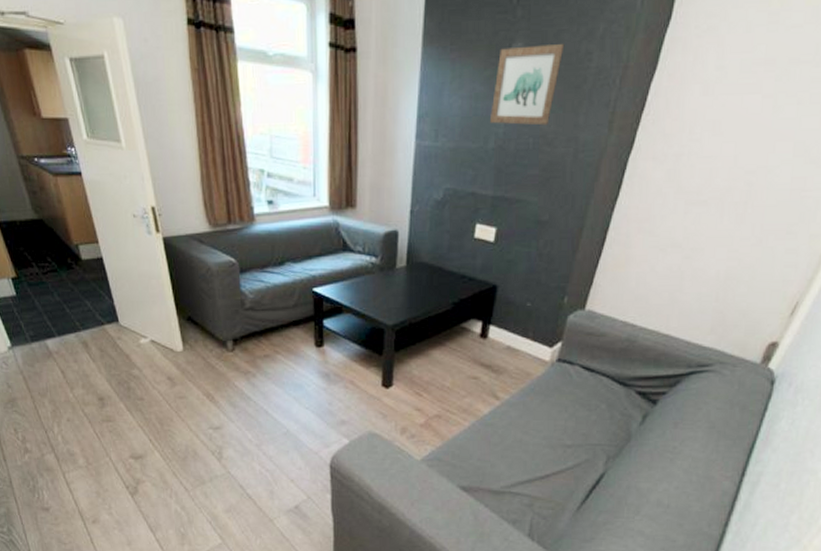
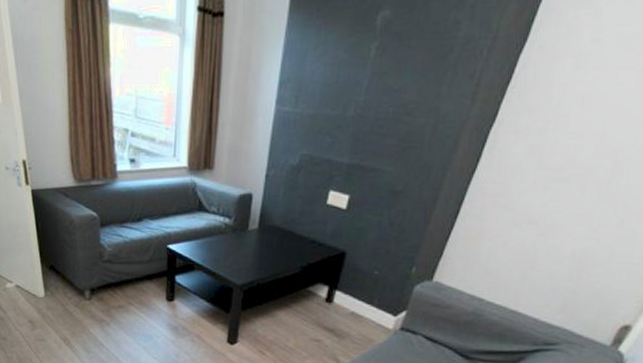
wall art: present [490,44,565,126] -> none [351,13,433,95]

